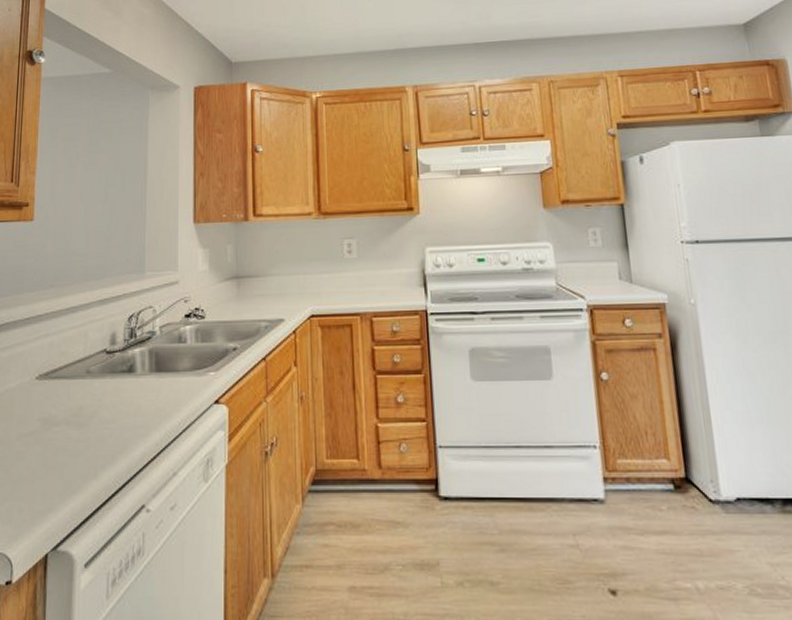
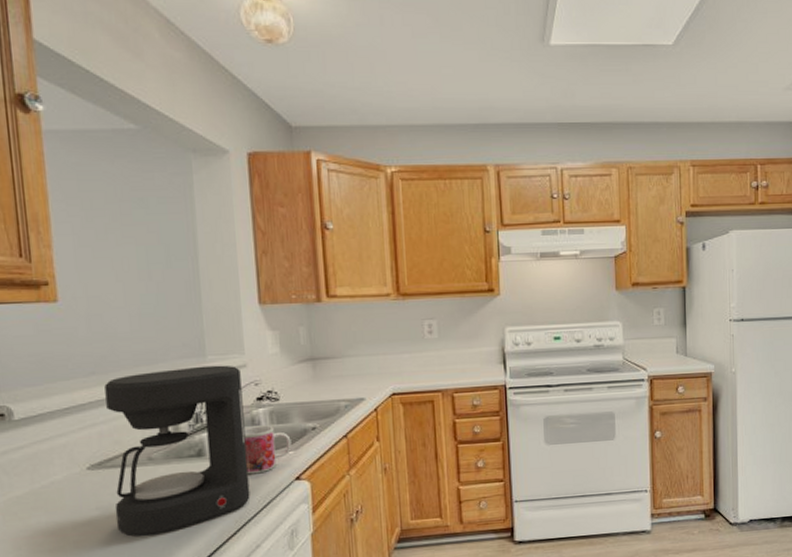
coffee maker: none [53,281,173,453] -> present [104,365,250,537]
mug: none [170,343,213,394] -> present [243,425,292,475]

